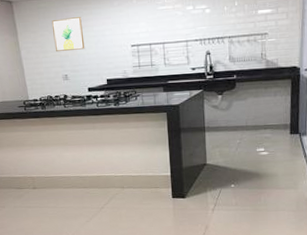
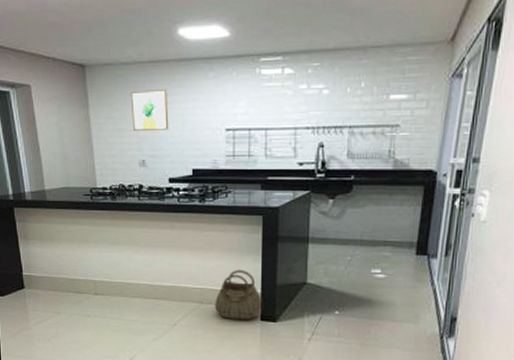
basket: none [134,158,173,199] -> present [215,270,262,320]

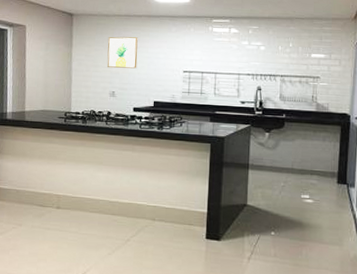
basket: present [215,270,262,320] -> none [166,190,208,238]

